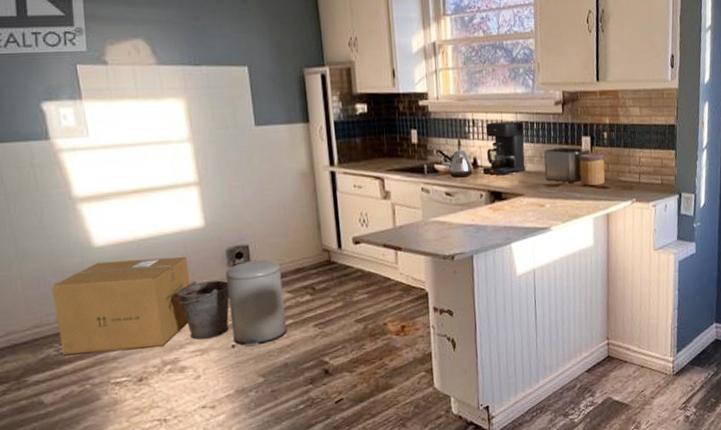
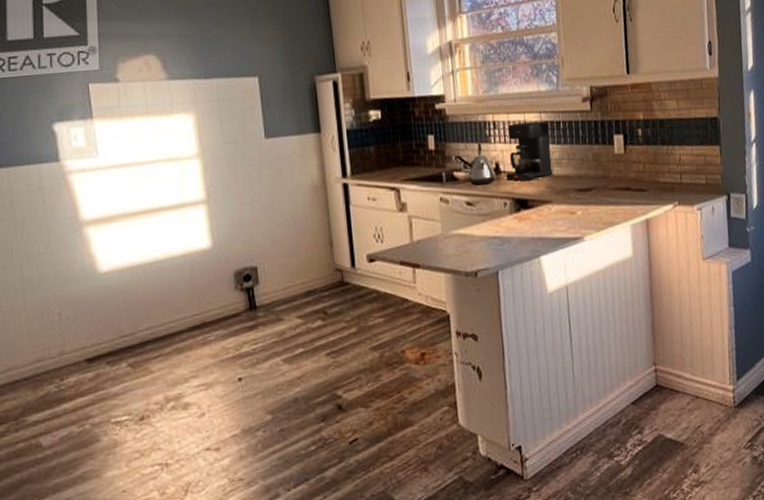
box: present [51,256,191,356] -> none [55,280,197,393]
bucket: present [173,280,230,340] -> none [178,306,237,373]
pedal bin: present [225,259,287,347] -> none [233,281,297,380]
toaster: present [544,147,591,184] -> none [572,147,625,187]
jar: present [580,153,605,186] -> none [613,152,642,189]

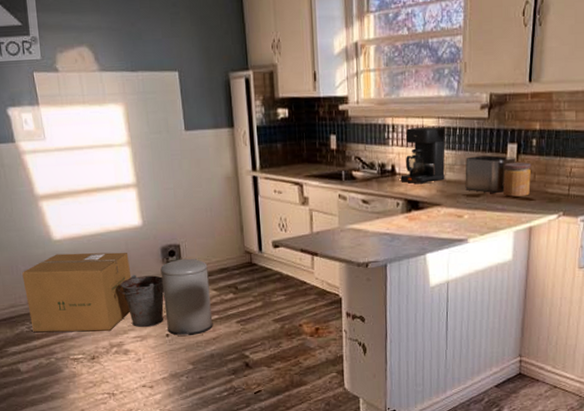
box: none [55,280,197,393] -> present [22,252,132,333]
bucket: none [178,306,237,373] -> present [117,274,164,327]
pedal bin: none [233,281,297,380] -> present [160,258,213,337]
kettle: present [468,142,496,186] -> none [366,144,391,185]
toaster: none [572,147,625,187] -> present [465,155,517,194]
jar: none [613,152,642,189] -> present [502,162,532,197]

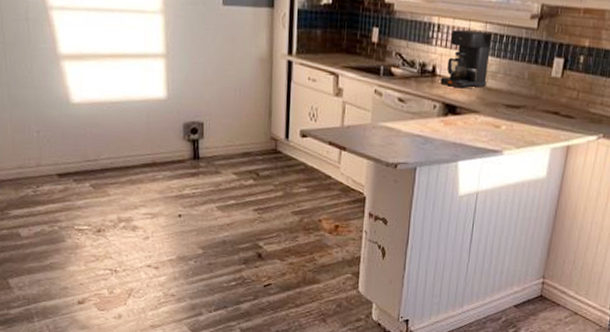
box: present [22,252,132,333] -> none [34,118,149,204]
bucket: present [117,274,164,327] -> none [133,148,181,205]
pedal bin: present [160,258,213,337] -> none [180,137,230,219]
toaster: present [465,155,517,194] -> none [505,66,562,108]
jar: present [502,162,532,197] -> none [543,77,577,114]

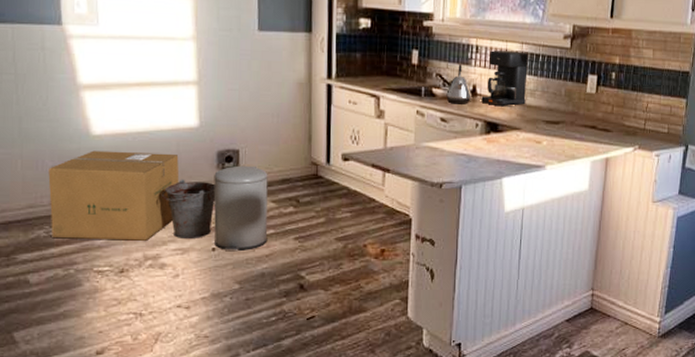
box: none [34,118,149,204] -> present [48,150,180,241]
bucket: none [133,148,181,205] -> present [161,179,215,238]
pedal bin: none [180,137,230,219] -> present [213,165,268,252]
kettle: none [405,42,431,85] -> present [446,63,471,104]

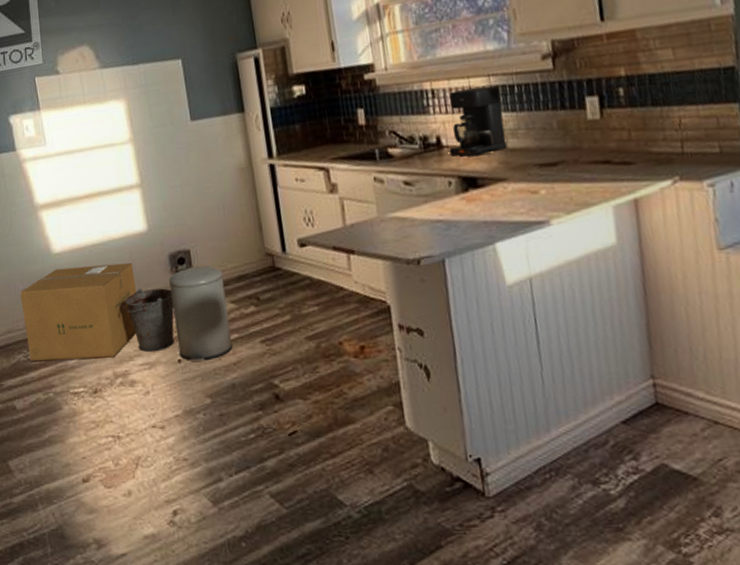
kettle: present [446,63,471,104] -> none [405,113,437,163]

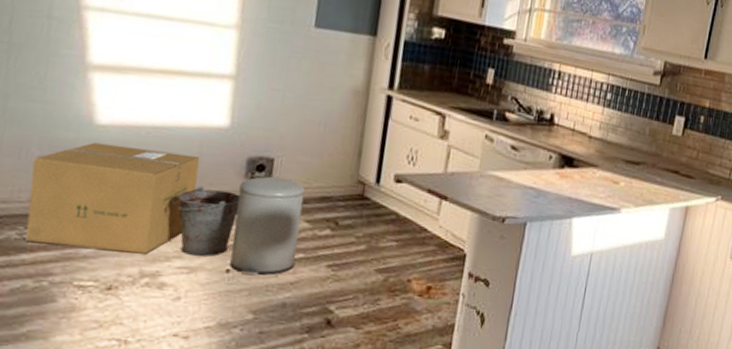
coffee maker: present [449,85,508,157] -> none [558,78,614,141]

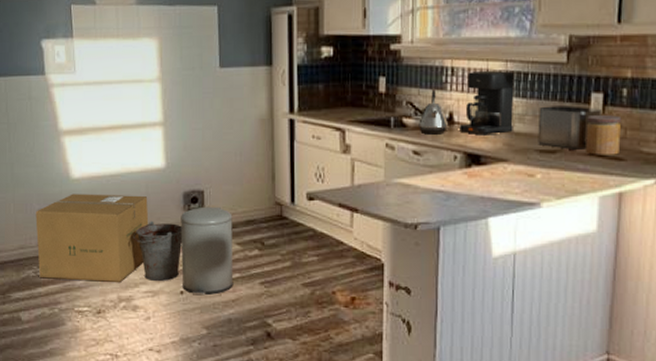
kettle: none [520,88,548,134] -> present [419,88,448,135]
coffee maker: none [558,78,614,141] -> present [459,70,514,136]
toaster: none [625,121,683,165] -> present [538,106,603,151]
jar: none [663,135,697,173] -> present [584,115,622,155]

